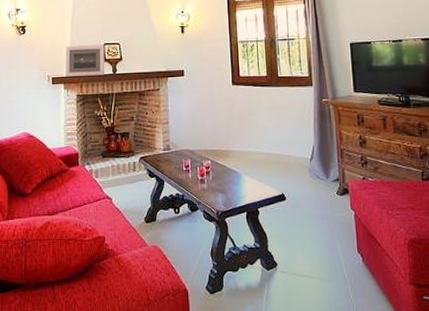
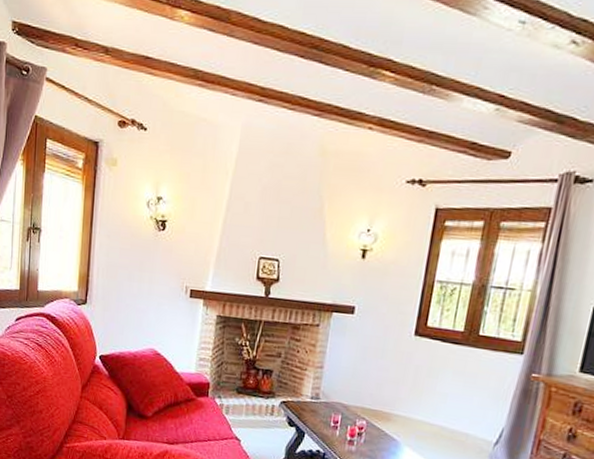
picture frame: present [65,44,105,77] -> none [207,253,260,298]

